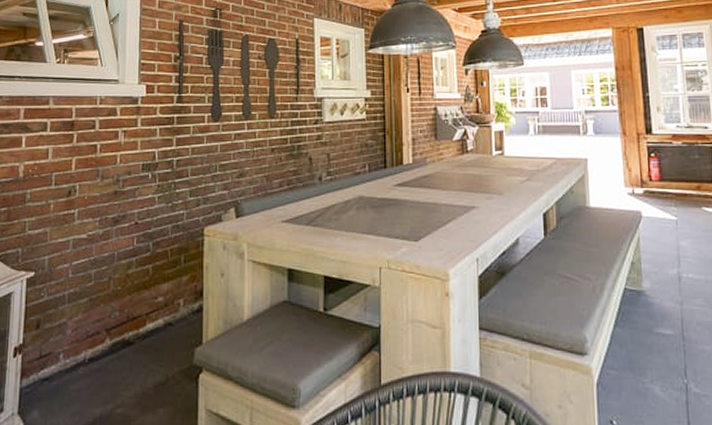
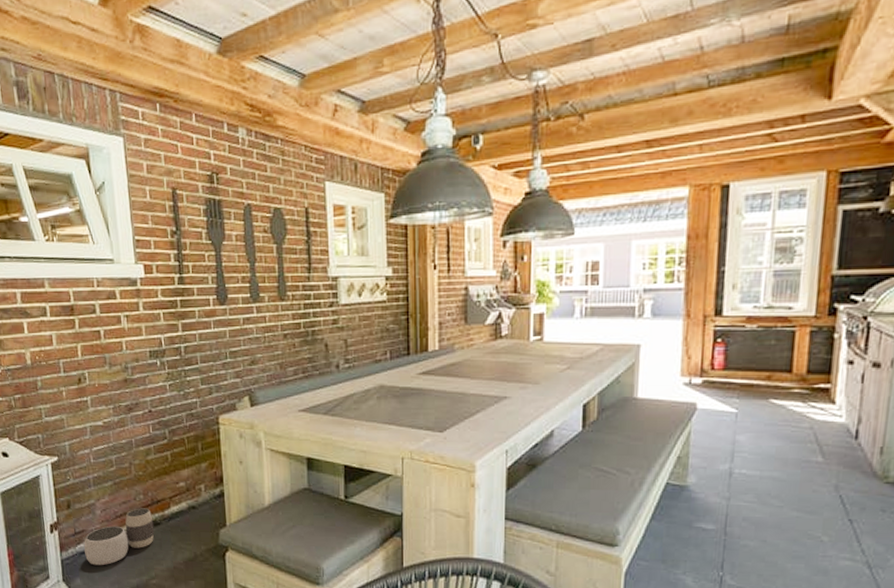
waste basket: none [47,326,127,394] -> present [84,508,155,566]

